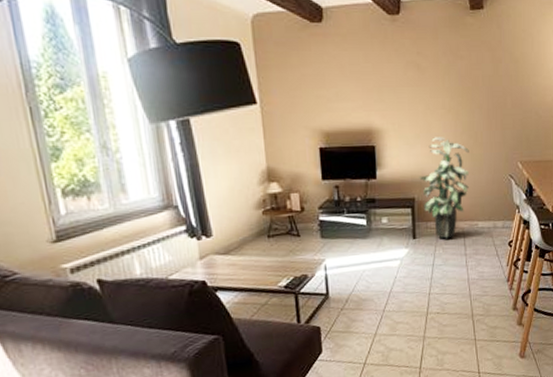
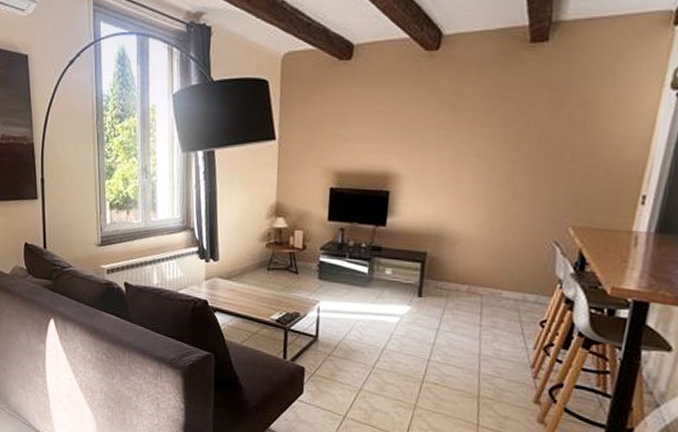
indoor plant: present [419,137,469,239] -> none [435,188,504,304]

